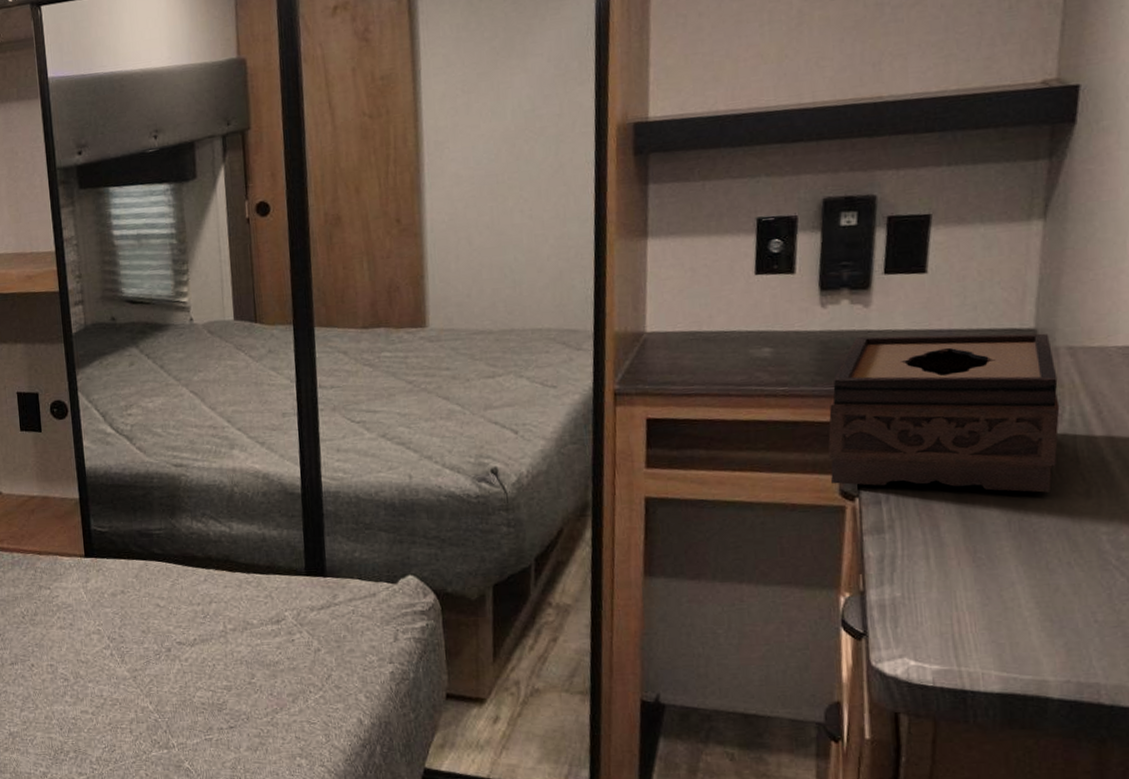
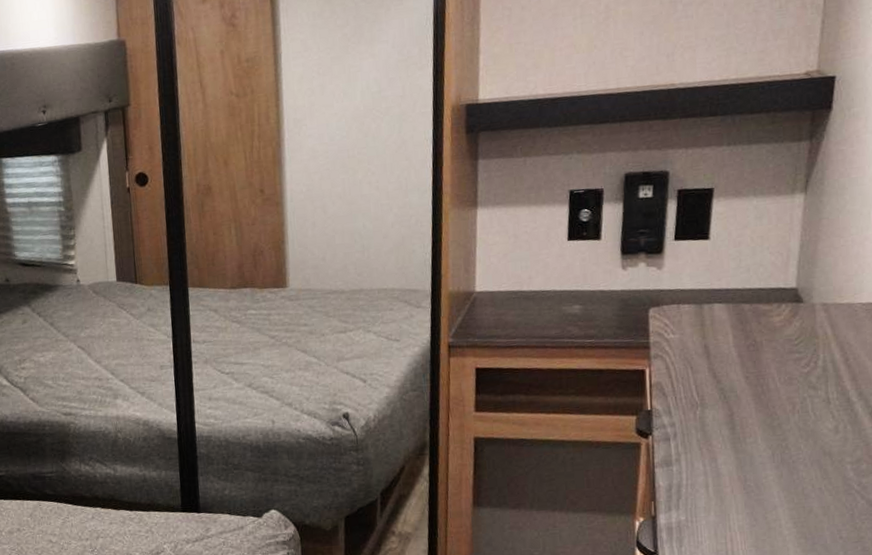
tissue box: present [828,333,1060,493] -> none [627,292,815,429]

